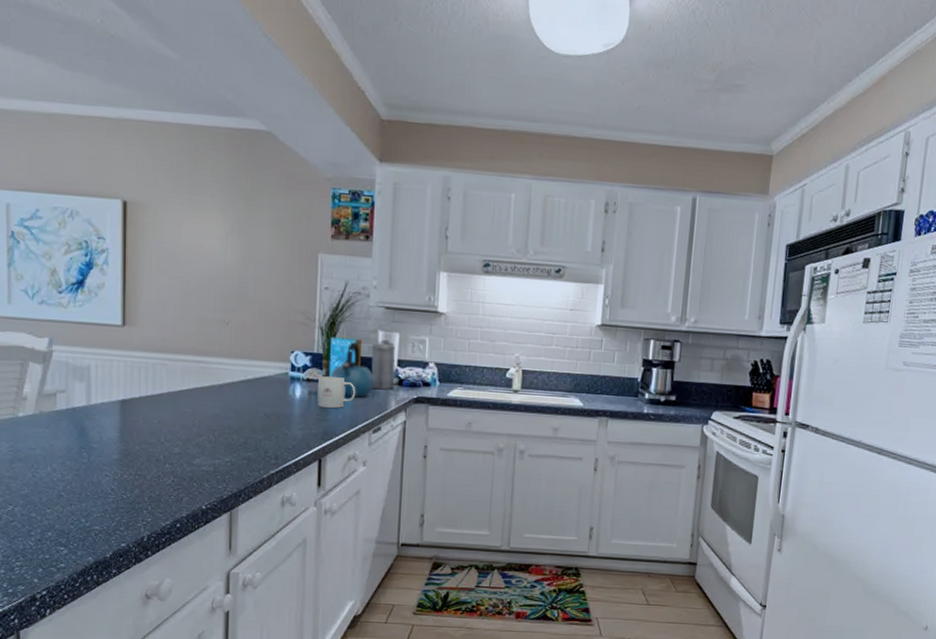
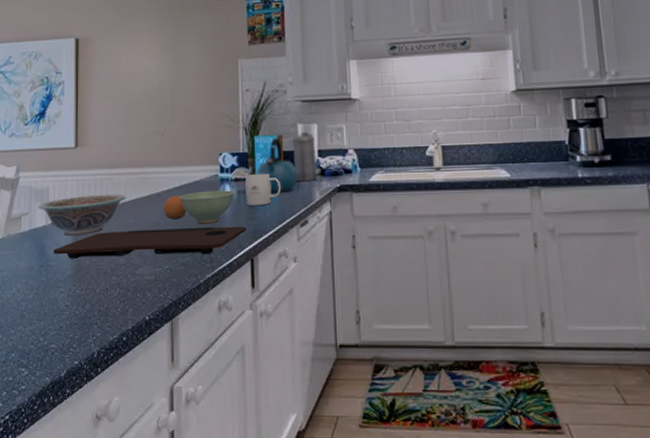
decorative bowl: none [76,378,183,421] -> present [37,194,127,237]
cutting board: none [95,418,316,450] -> present [53,226,247,259]
fruit: none [225,389,251,414] -> present [163,195,186,220]
bowl: none [243,387,306,422] -> present [179,190,235,224]

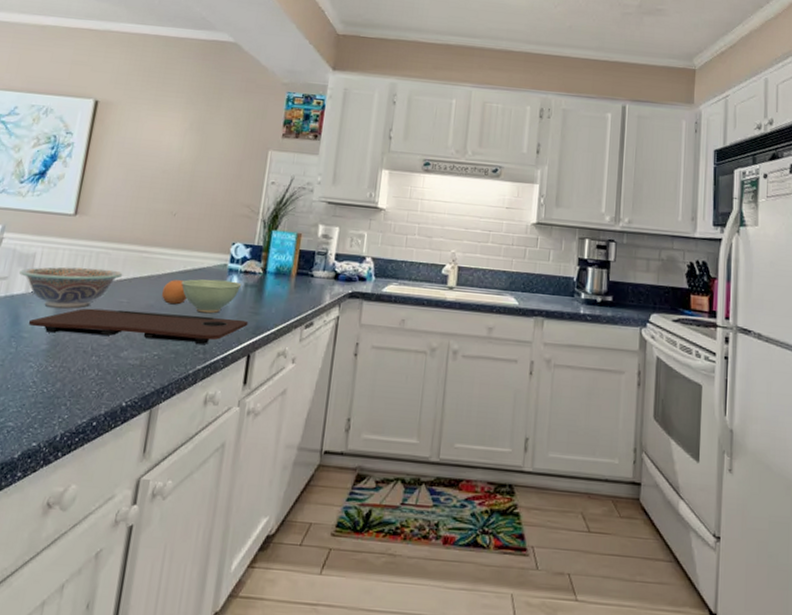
mug: present [244,173,282,207] -> none [252,268,292,302]
kettle: present [256,138,297,192] -> none [267,235,310,291]
canister: present [293,136,317,182] -> none [307,237,334,284]

